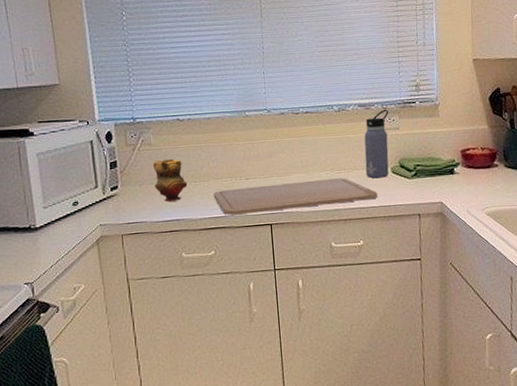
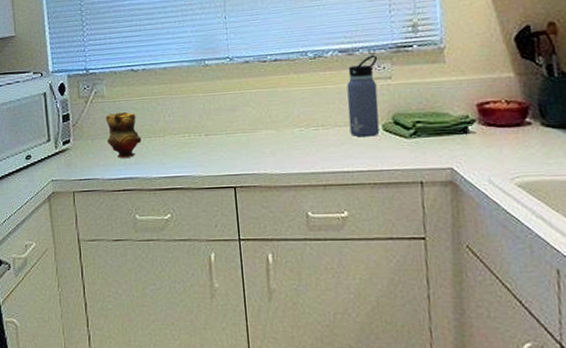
chopping board: present [213,177,378,216] -> none [170,135,366,175]

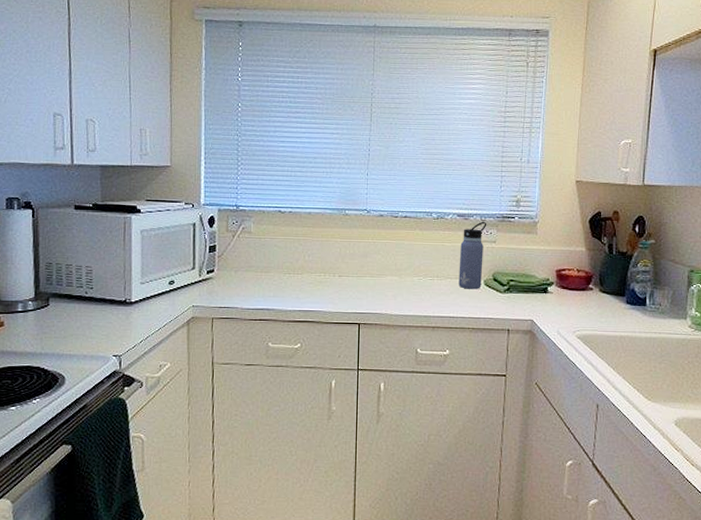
teapot: present [106,111,142,158] -> none [249,248,282,290]

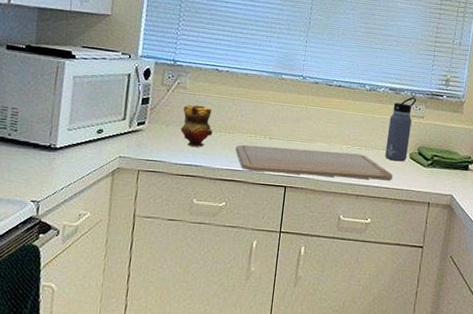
teapot: none [249,248,282,290] -> present [180,104,213,147]
chopping board: none [306,284,469,311] -> present [235,144,393,180]

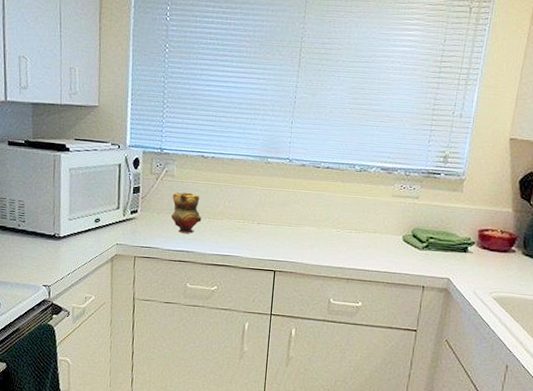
chopping board: present [235,144,393,180] -> none [224,230,385,264]
water bottle: present [385,96,417,162] -> none [376,176,411,245]

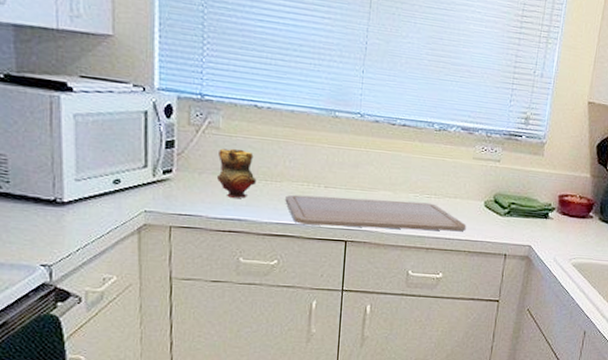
chopping board: none [224,230,385,264] -> present [285,194,466,232]

